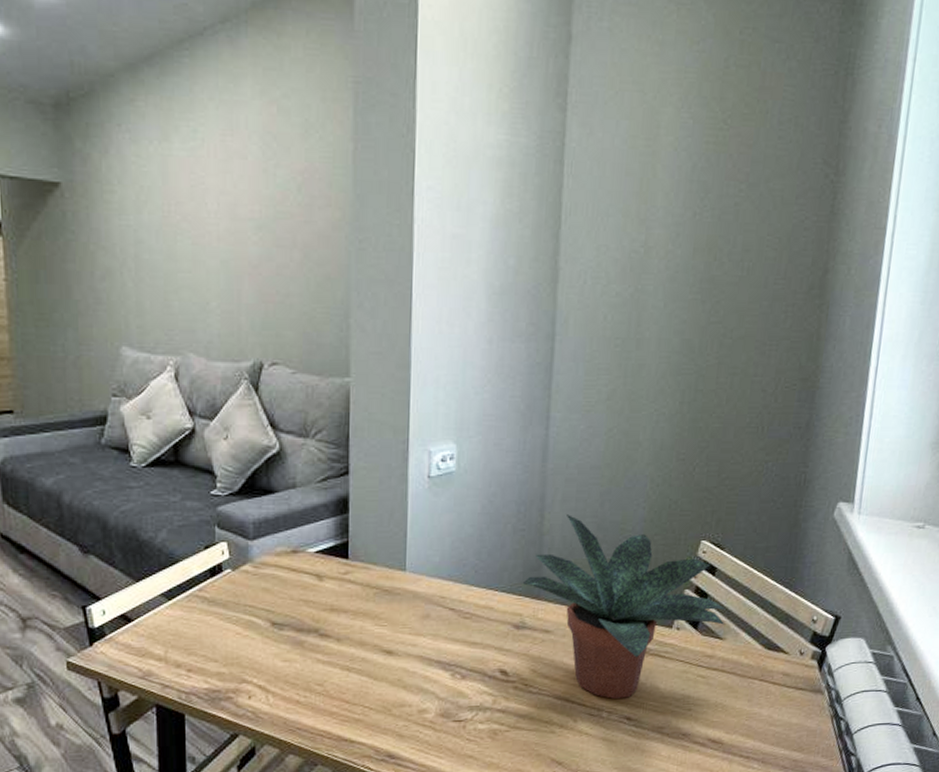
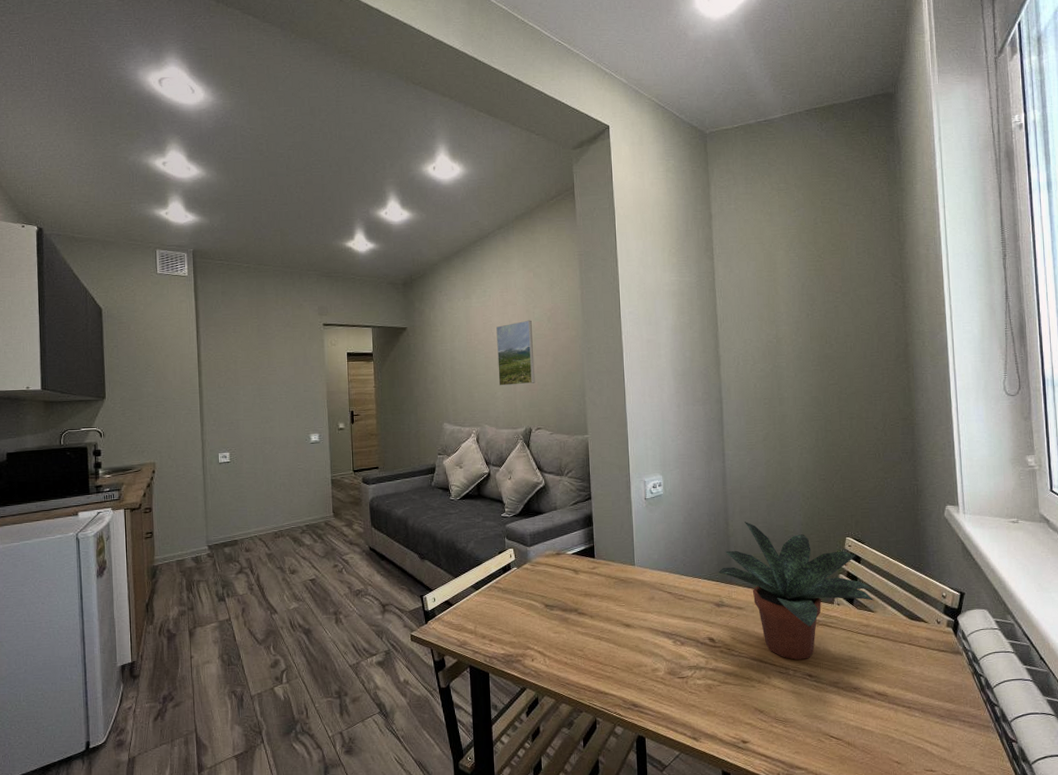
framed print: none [212,186,272,293] -> present [496,320,535,386]

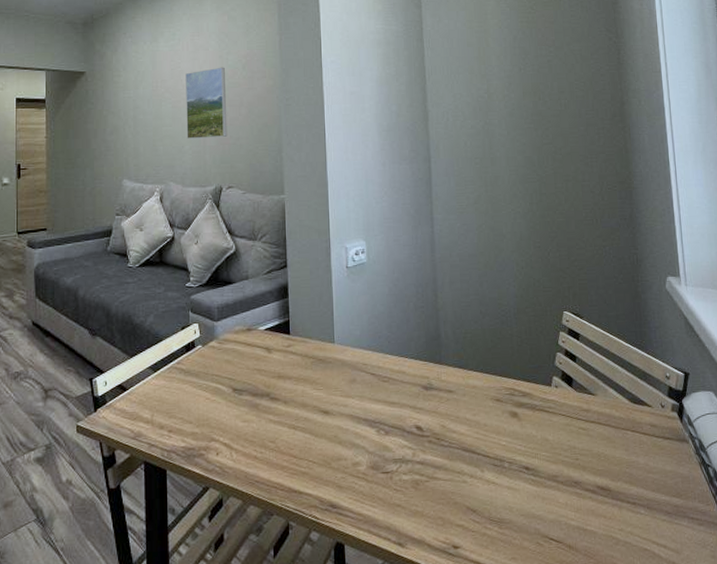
potted plant: present [718,522,873,660] -> none [426,293,593,450]

